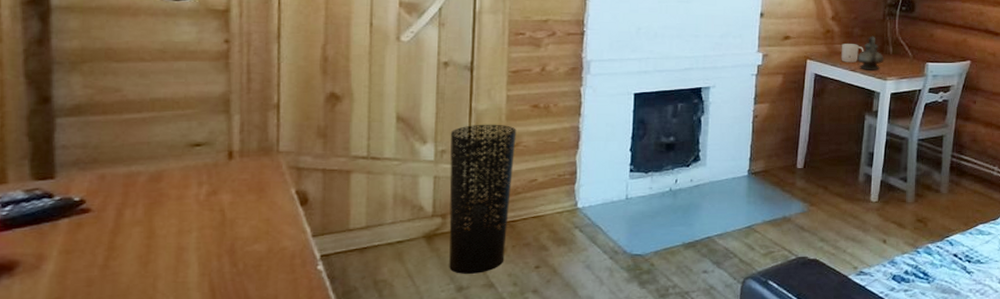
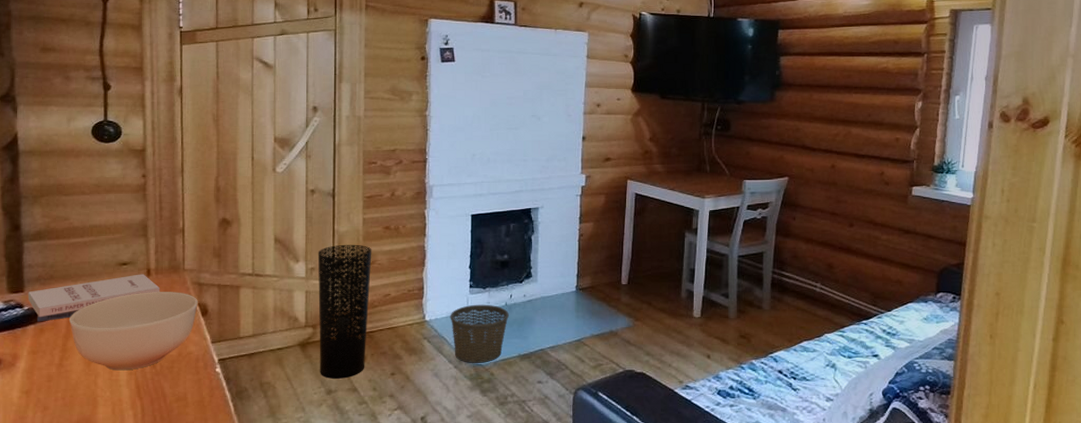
books: none [60,157,246,215] -> present [27,274,161,322]
bowl: none [119,177,296,271] -> present [69,292,198,371]
basket: none [606,190,673,253] -> present [450,304,509,363]
mug: present [841,44,864,62] -> none [660,163,682,182]
teapot: present [856,35,885,70] -> none [675,155,702,189]

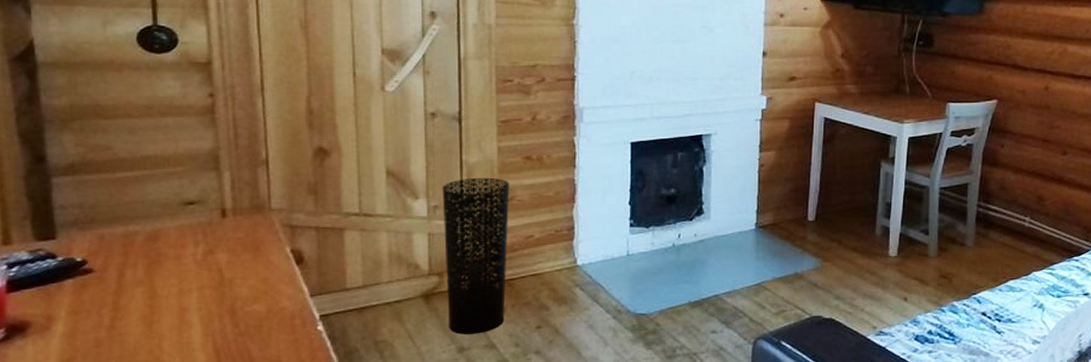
books: present [27,274,161,322] -> none [61,215,241,275]
bowl: present [69,292,198,371] -> none [121,236,290,332]
basket: present [450,304,509,363] -> none [606,245,677,313]

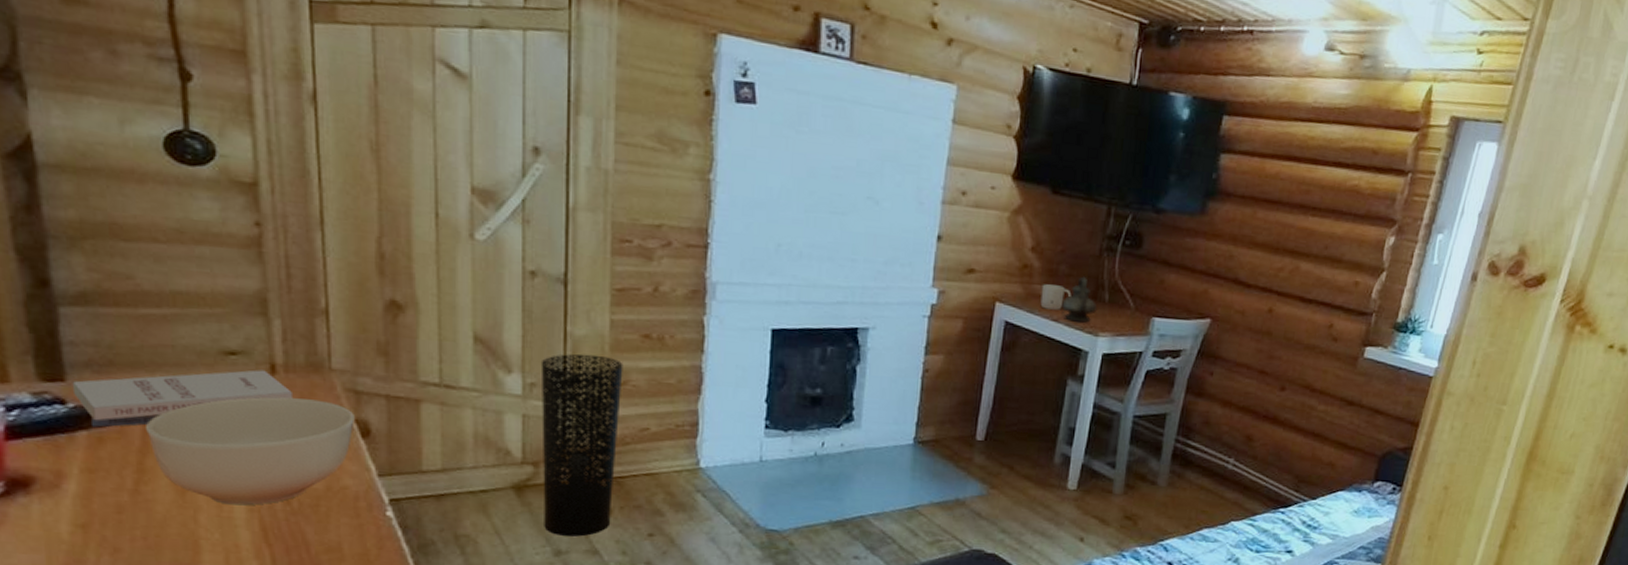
books: none [61,215,241,275] -> present [72,369,294,427]
bowl: none [121,236,290,332] -> present [146,396,355,506]
mug: none [852,84,878,104] -> present [1040,284,1072,310]
teapot: none [869,74,901,113] -> present [1060,276,1098,322]

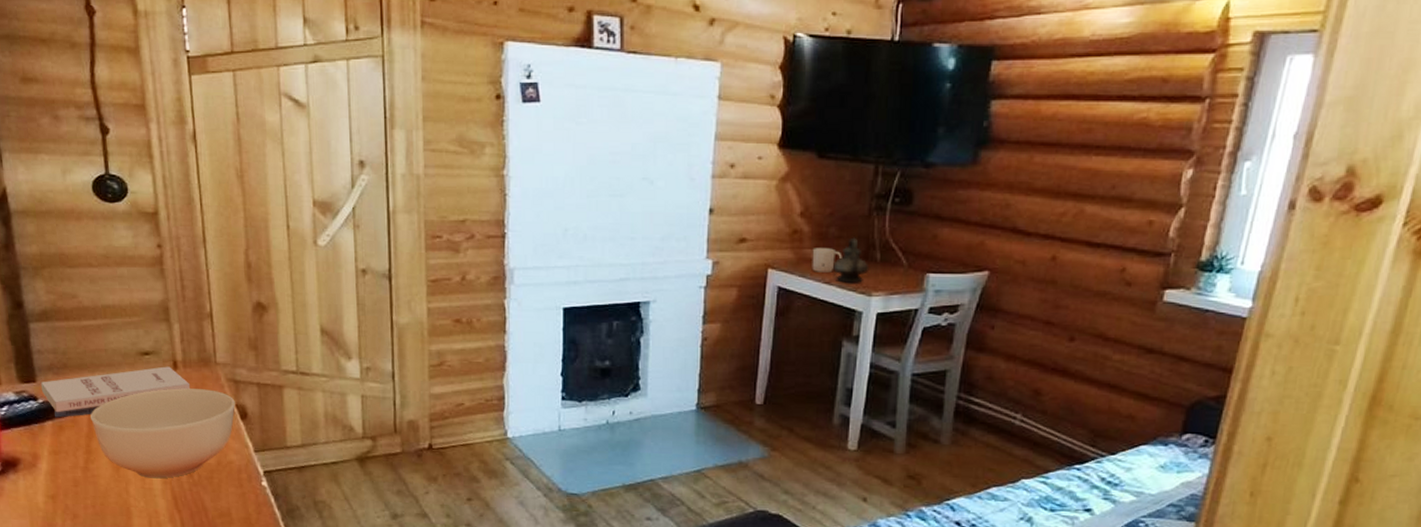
umbrella stand: present [540,353,623,537] -> none [373,339,440,502]

